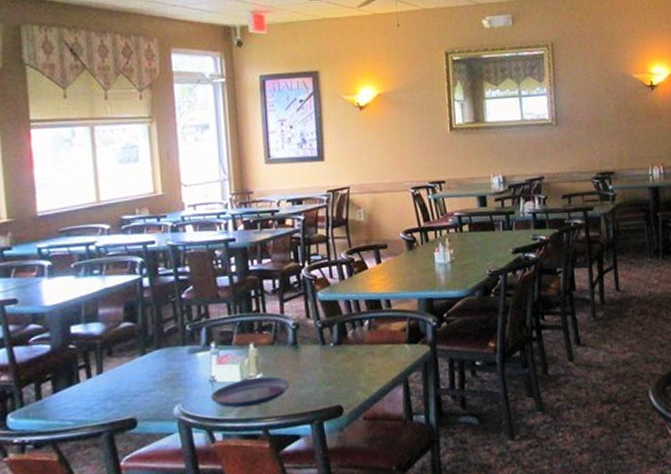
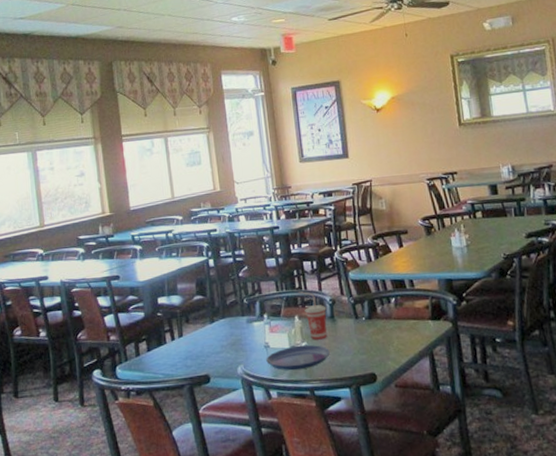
beverage cup: none [255,315,288,371] -> present [298,291,327,340]

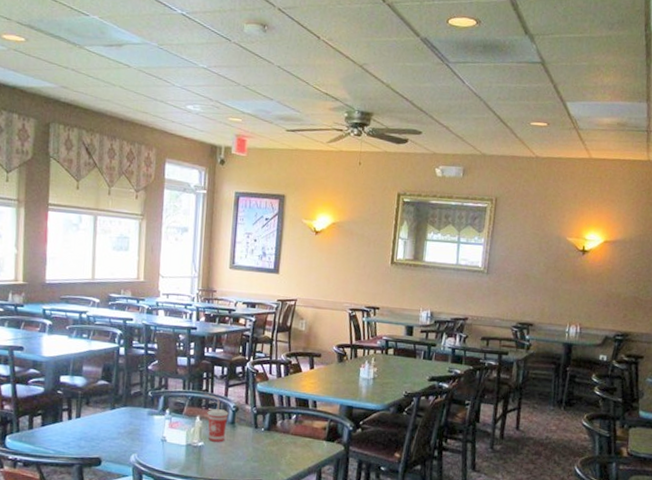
plate: present [266,345,330,371] -> none [160,444,224,467]

